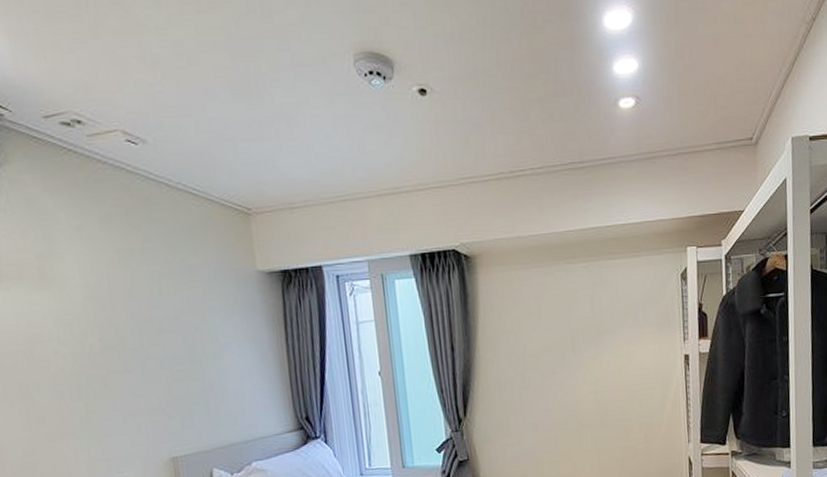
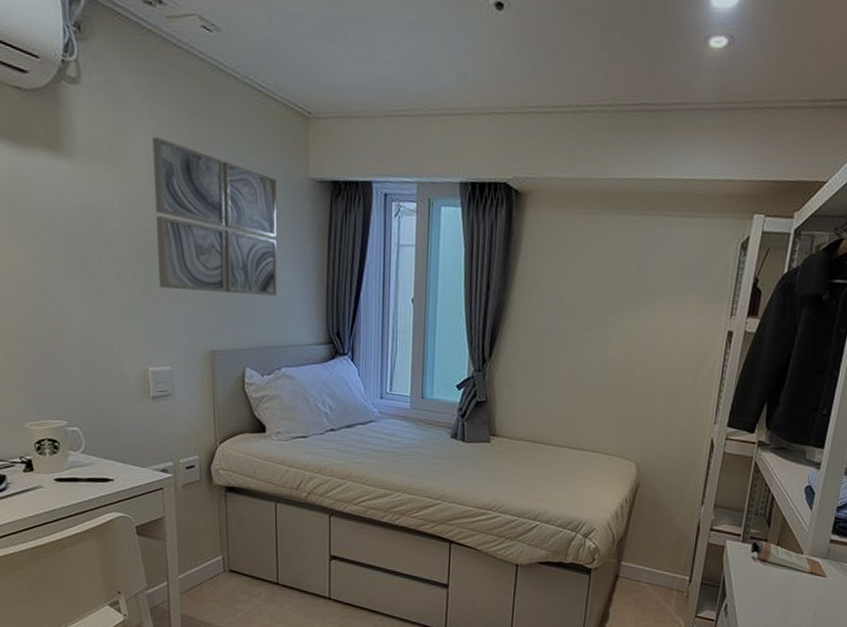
wall art: none [84,251,238,403] -> present [152,136,278,296]

